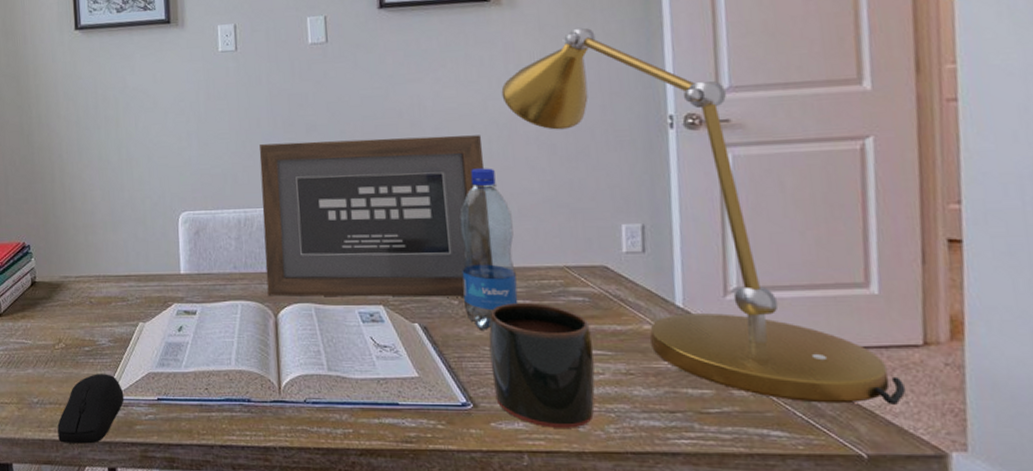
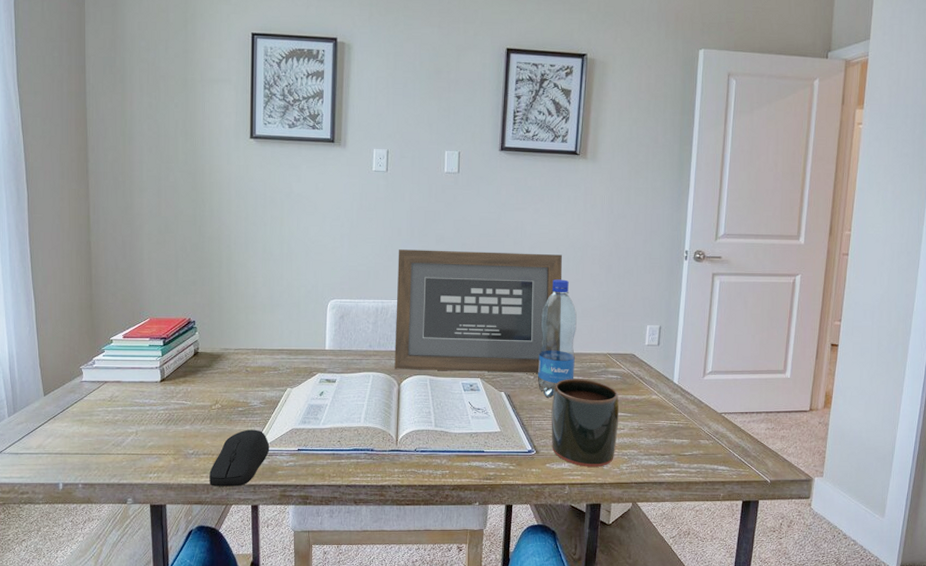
desk lamp: present [501,27,907,405] -> none [580,182,797,448]

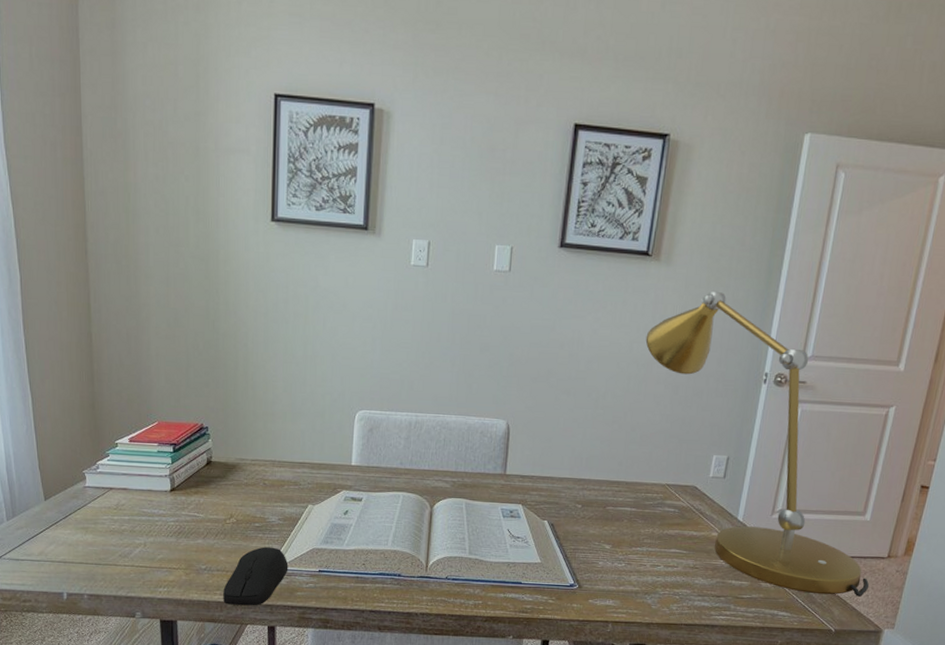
picture frame: present [394,249,563,373] -> none [427,357,624,502]
bottle: present [538,279,577,398] -> none [585,399,635,529]
mug: present [551,379,619,467] -> none [596,509,675,606]
desk lamp: none [580,182,797,448] -> present [645,291,870,597]

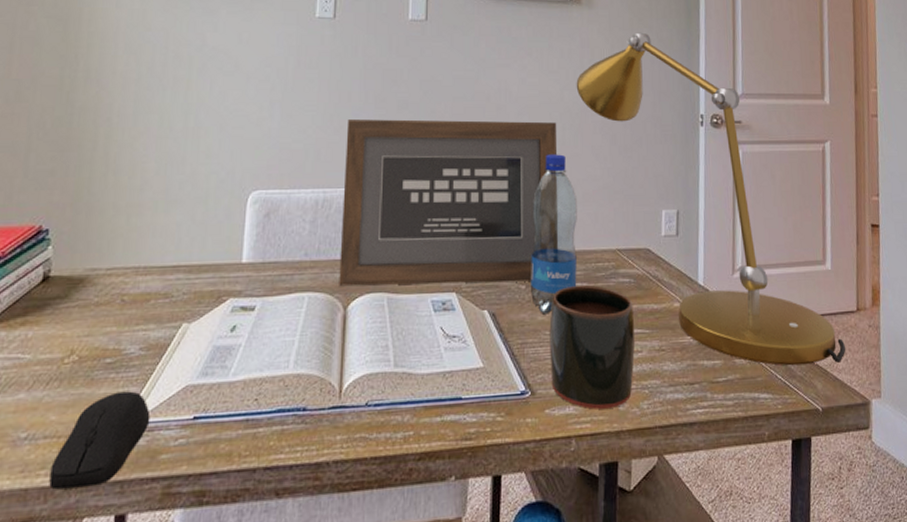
picture frame: none [427,357,624,502] -> present [339,119,558,286]
bottle: none [585,399,635,529] -> present [531,154,577,315]
mug: none [596,509,675,606] -> present [549,285,636,410]

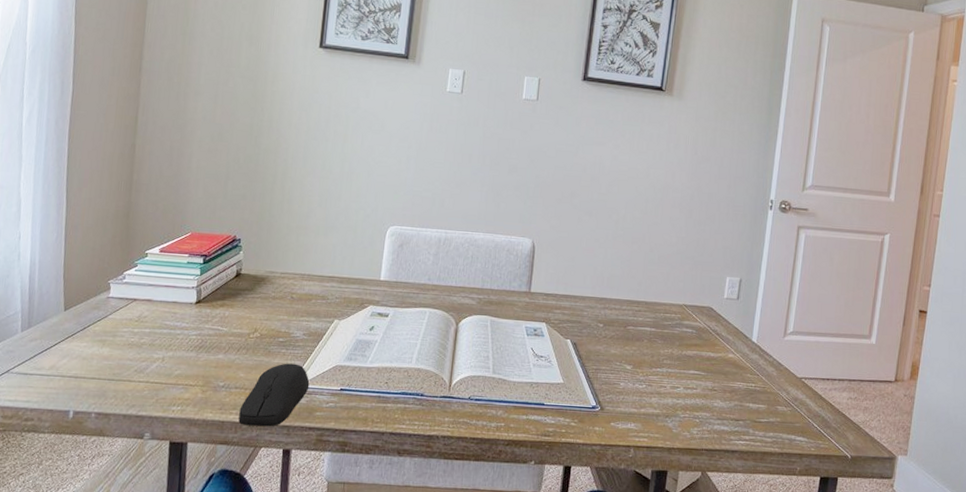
picture frame: present [339,119,558,286] -> none [453,177,642,321]
bottle: present [531,154,577,315] -> none [607,221,653,349]
mug: present [549,285,636,410] -> none [618,329,693,429]
desk lamp: present [576,32,846,366] -> none [661,124,880,422]

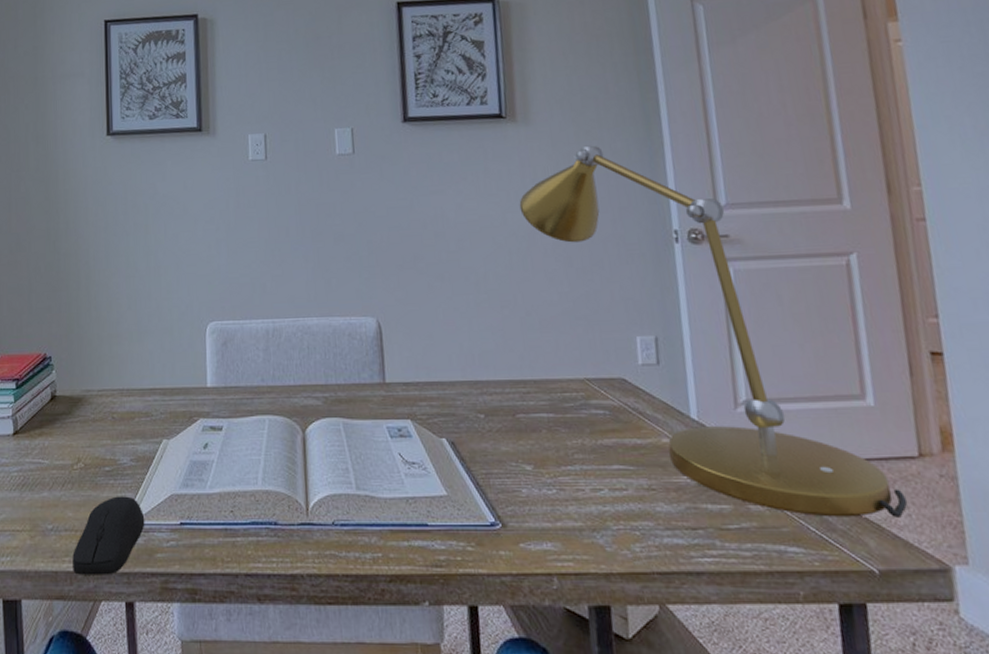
desk lamp: none [661,124,880,422] -> present [519,145,908,517]

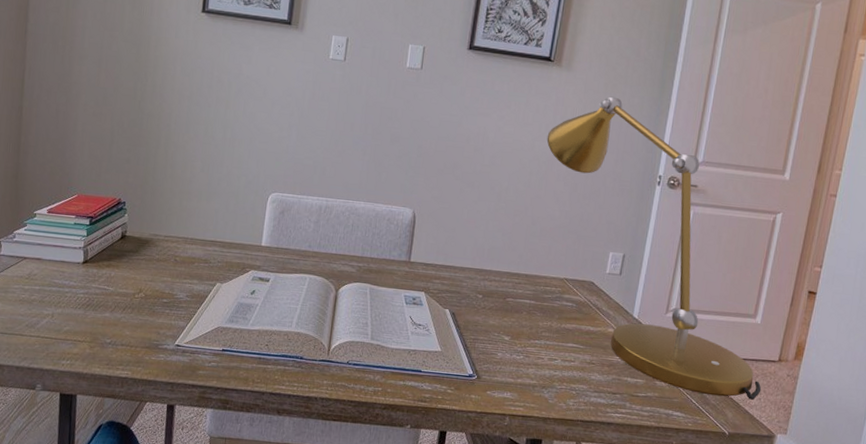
computer mouse: present [72,496,145,575] -> none [125,323,193,383]

